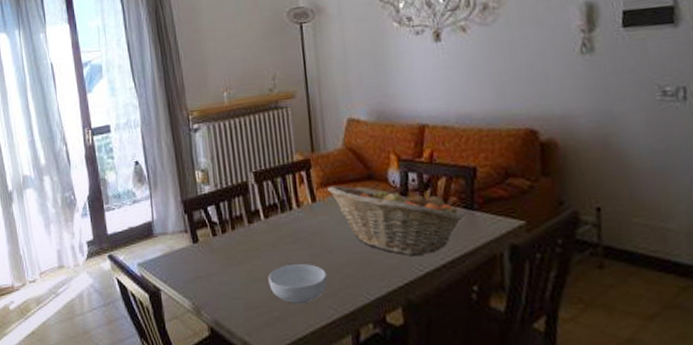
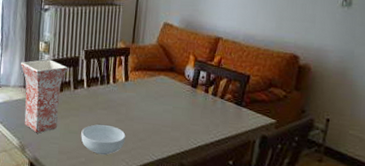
vase: none [176,191,237,289] -> present [21,59,68,134]
fruit basket: present [327,185,466,255] -> none [139,71,235,133]

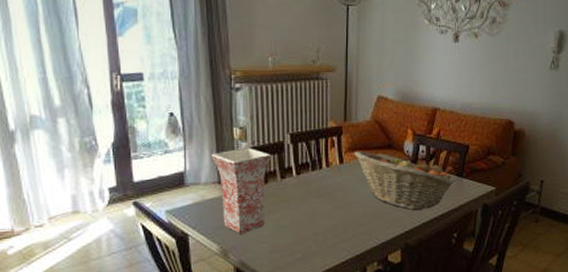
cereal bowl: present [81,124,126,155] -> none [294,213,345,248]
fruit basket: none [139,71,235,133] -> present [354,151,456,210]

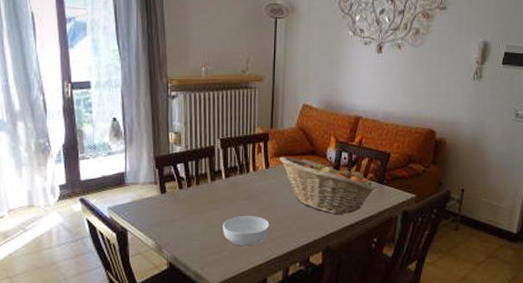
vase: present [212,148,272,234] -> none [149,151,203,231]
cereal bowl: none [294,213,345,248] -> present [222,215,270,247]

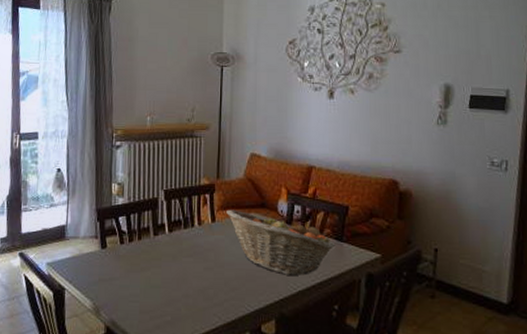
cereal bowl: present [222,215,270,247] -> none [165,274,216,311]

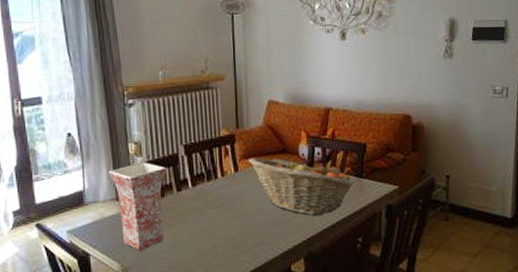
vase: none [91,203,146,291] -> present [109,162,167,251]

